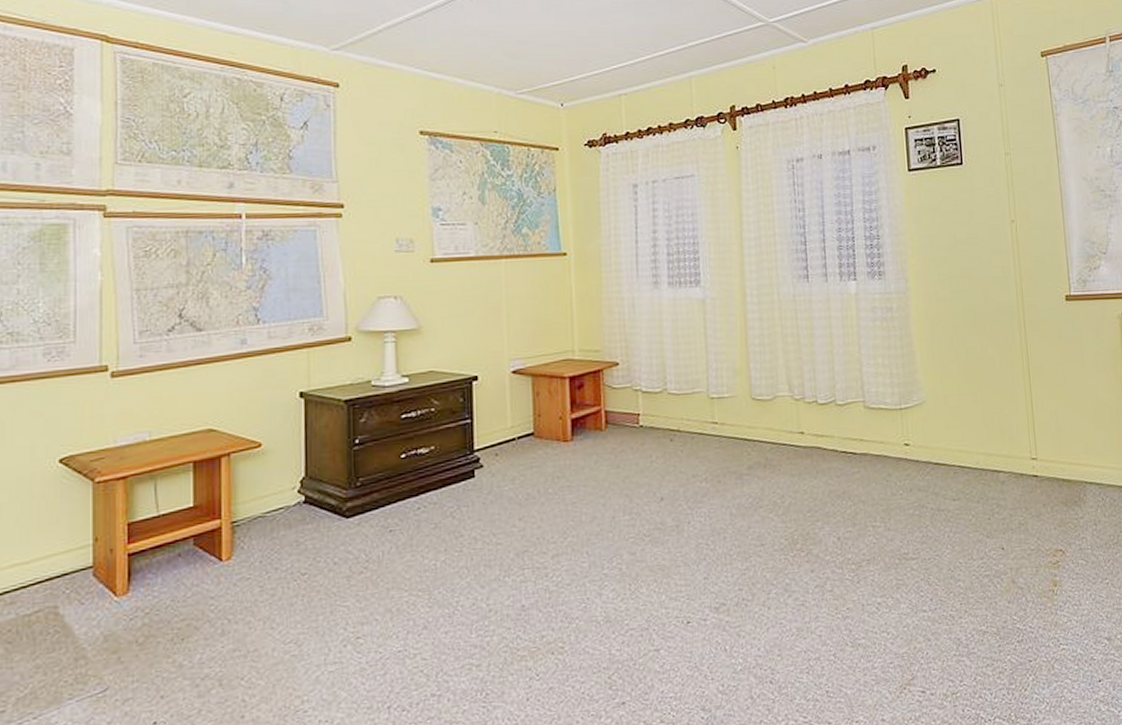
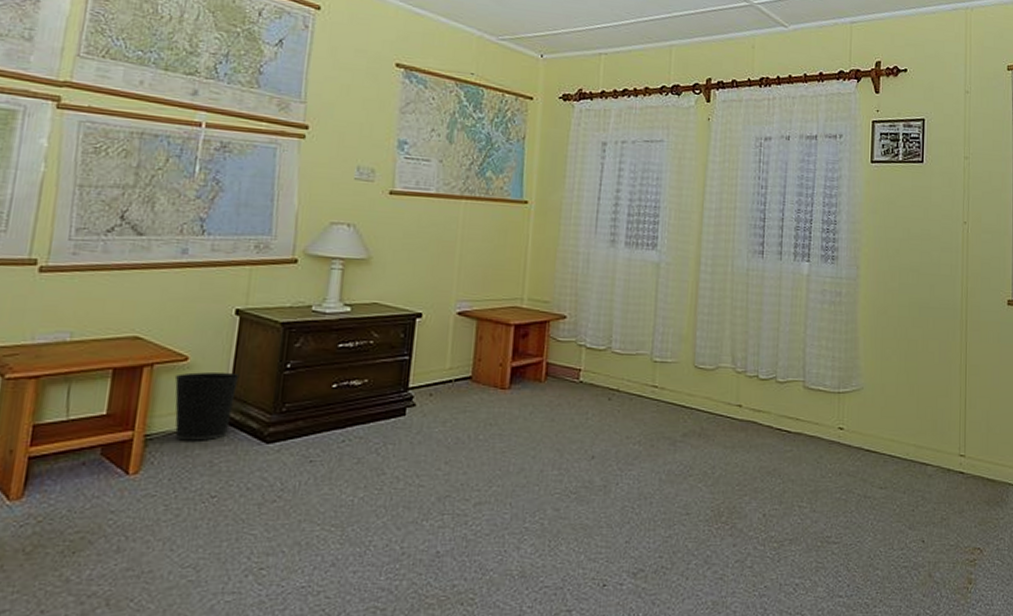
wastebasket: none [251,454,312,524] -> present [174,371,240,441]

